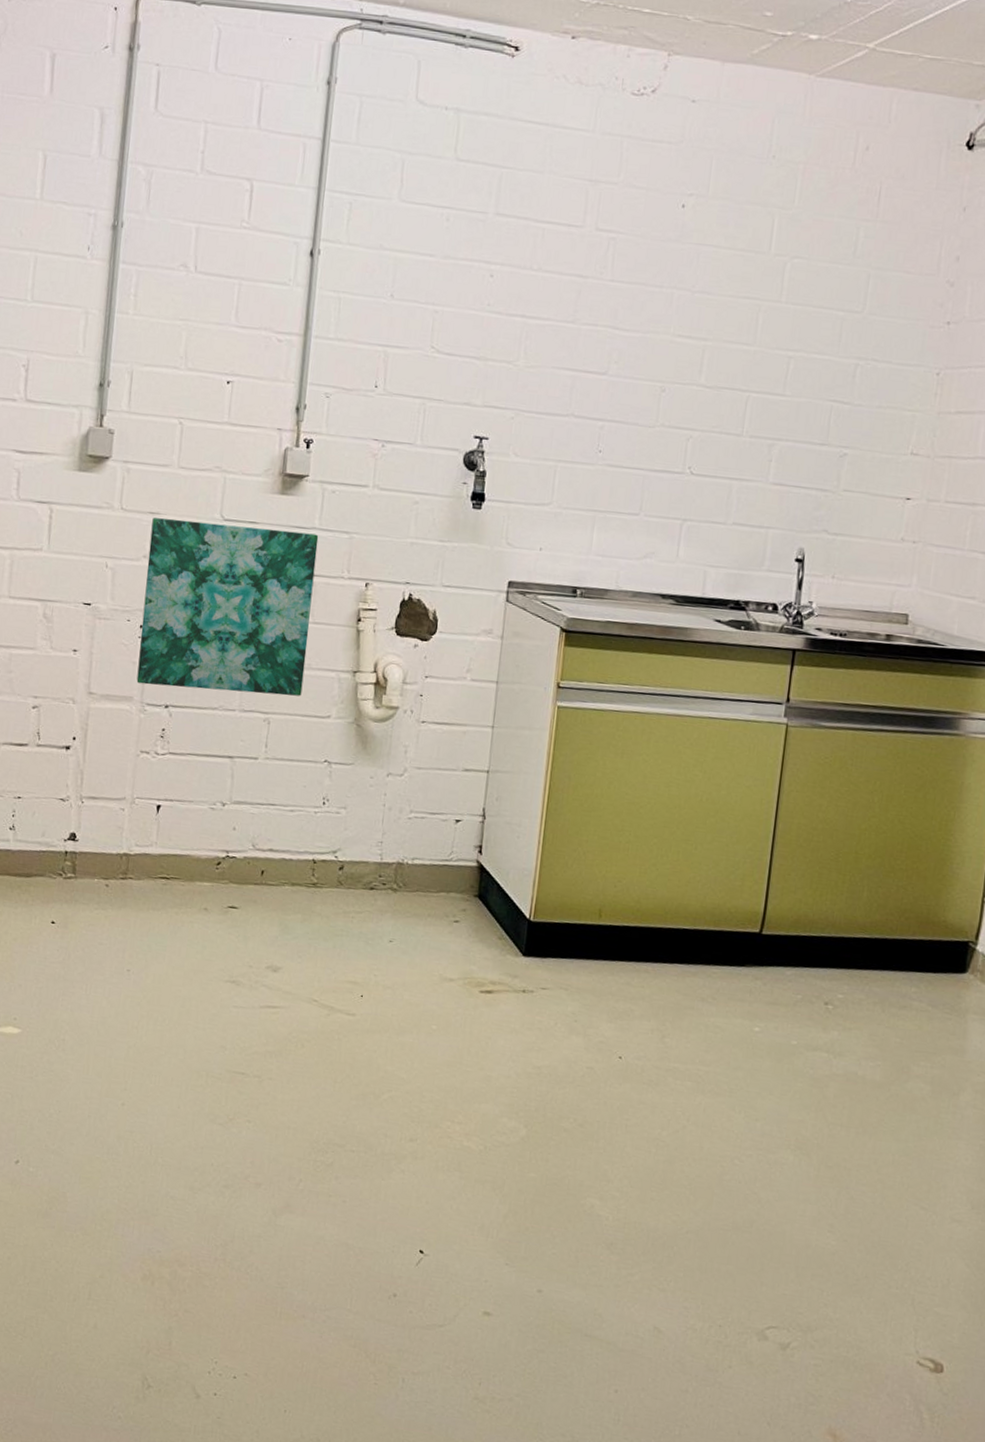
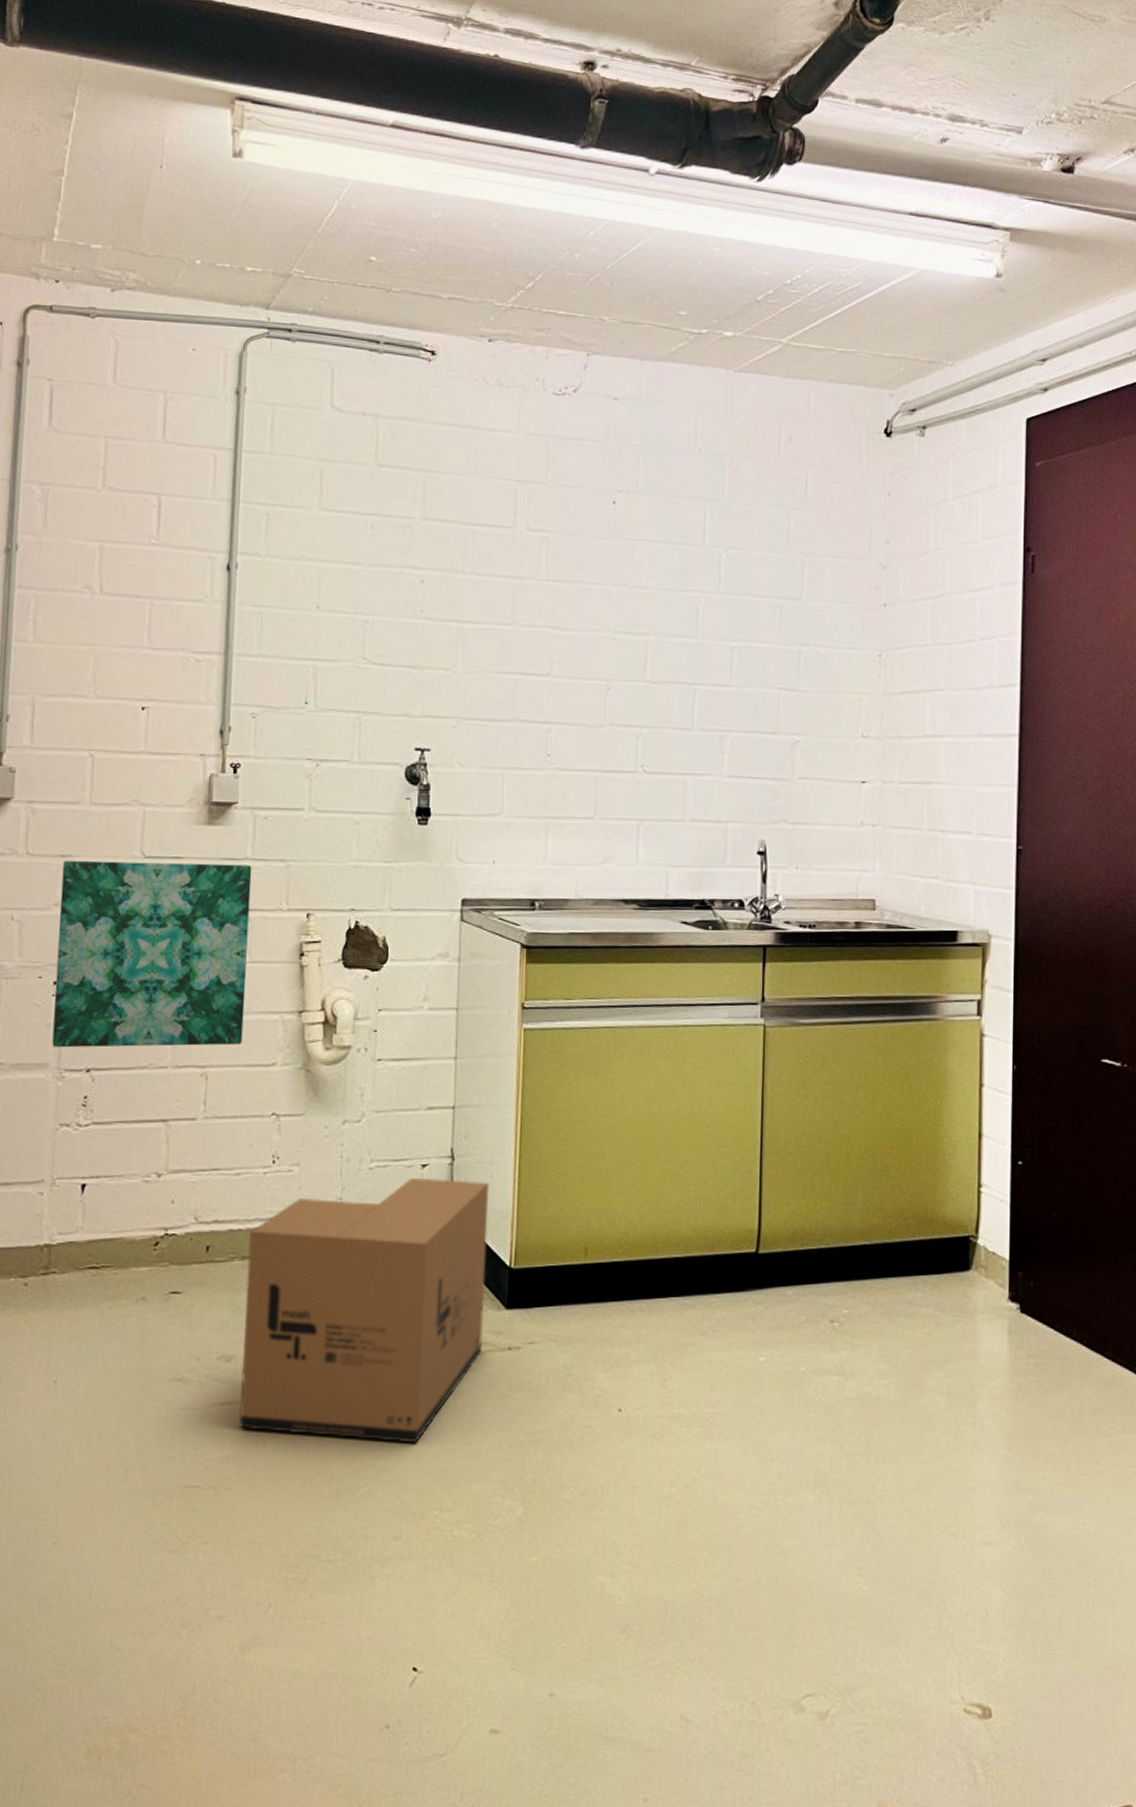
cardboard box: none [281,830,516,1063] -> present [239,1177,490,1444]

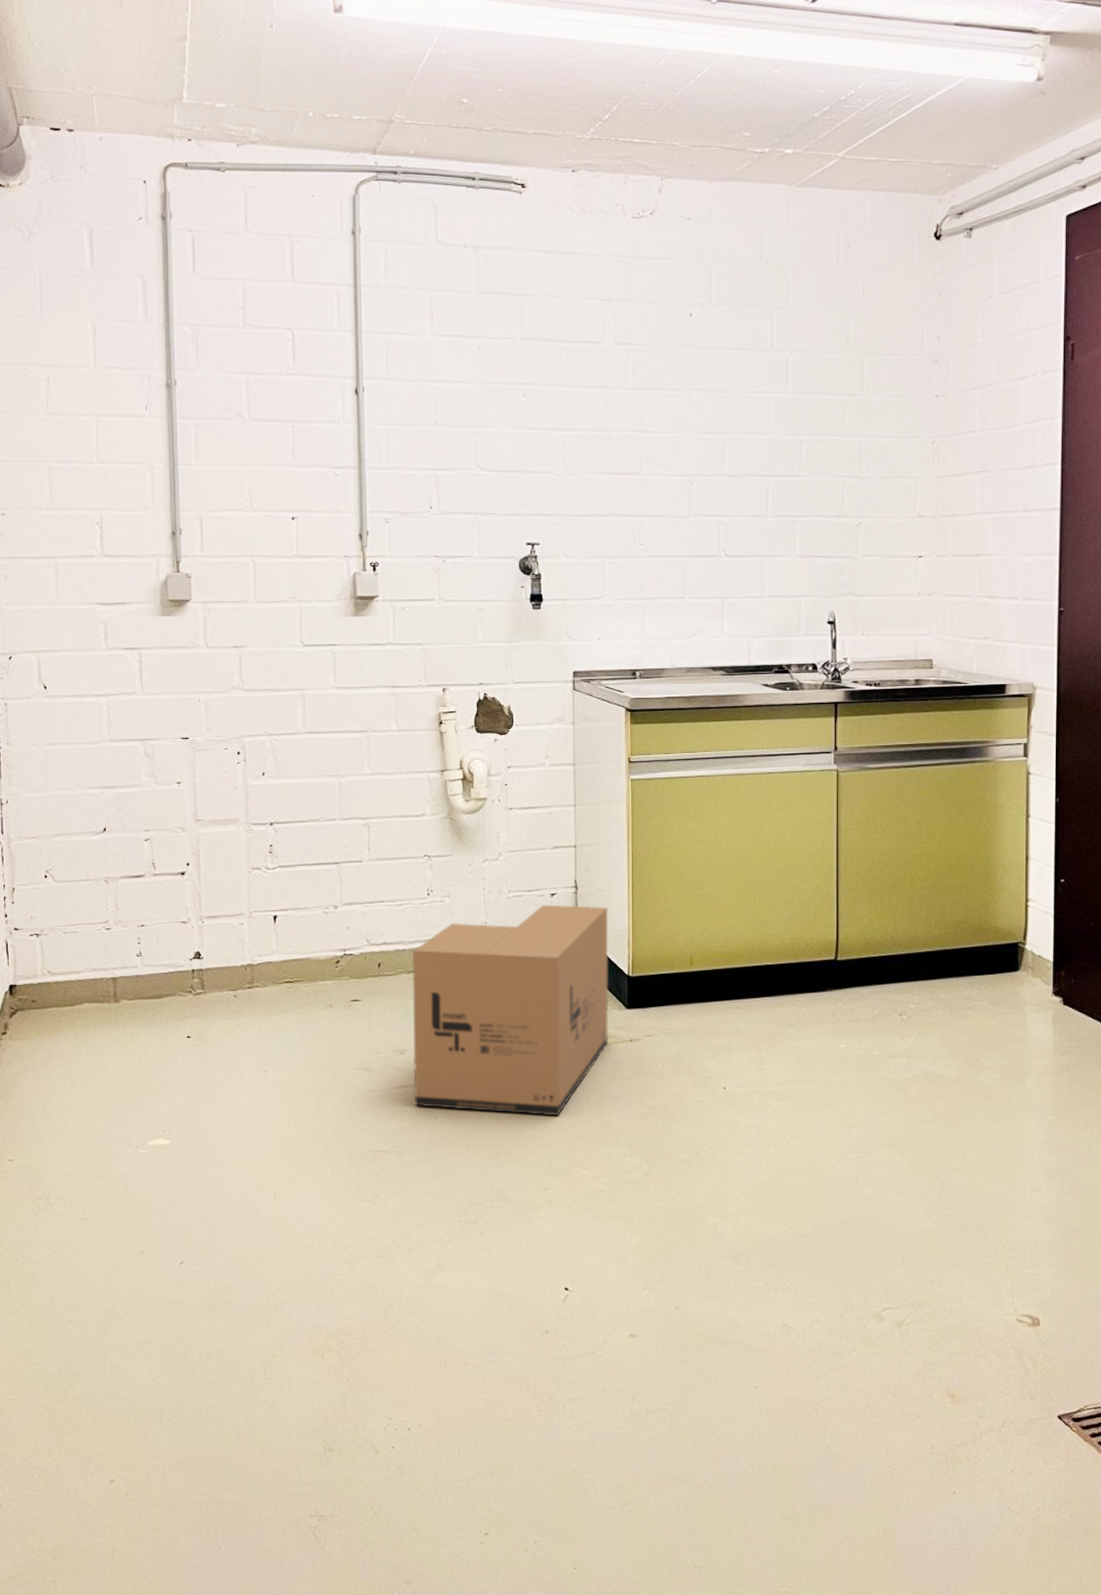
wall art: present [52,860,252,1048] -> none [237,649,396,806]

